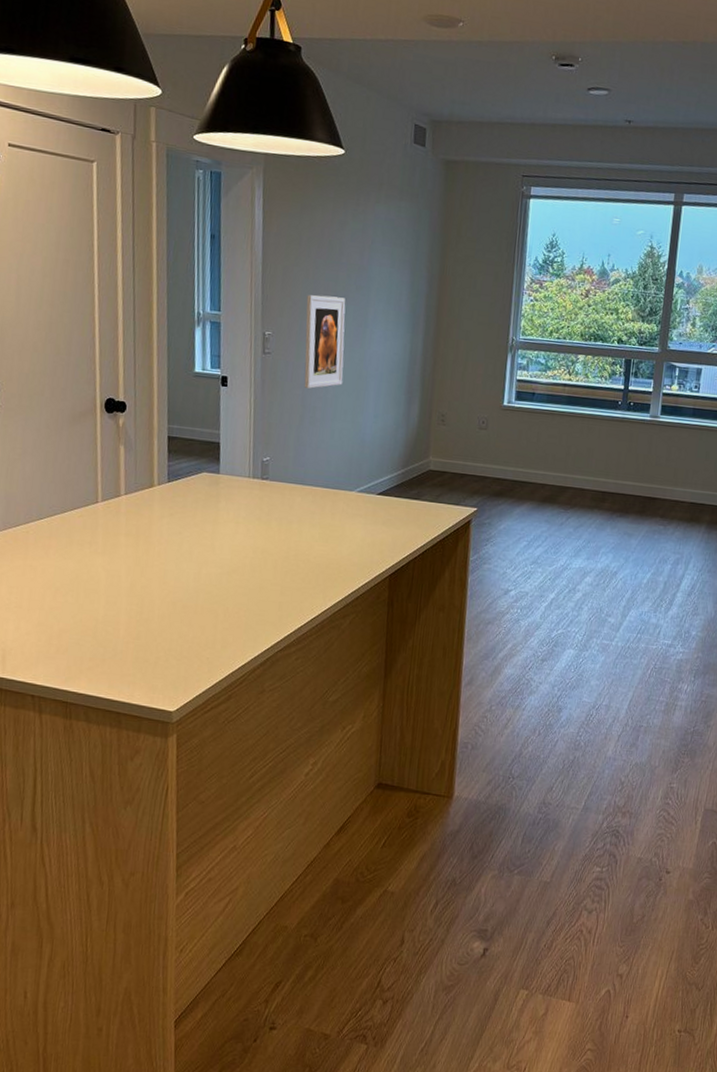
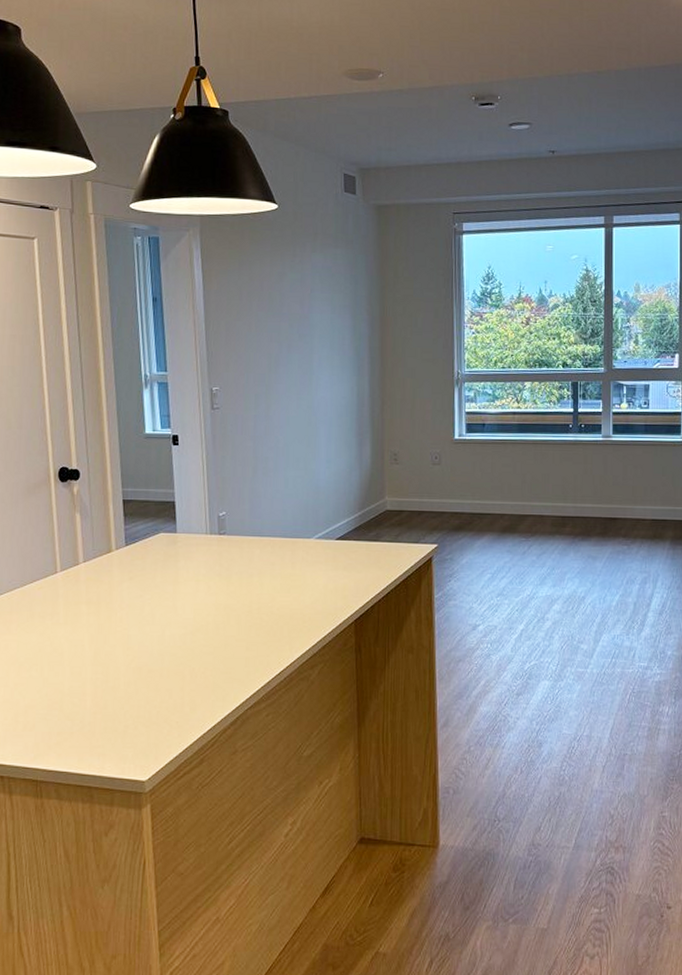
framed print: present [304,295,346,389] -> none [251,347,293,440]

